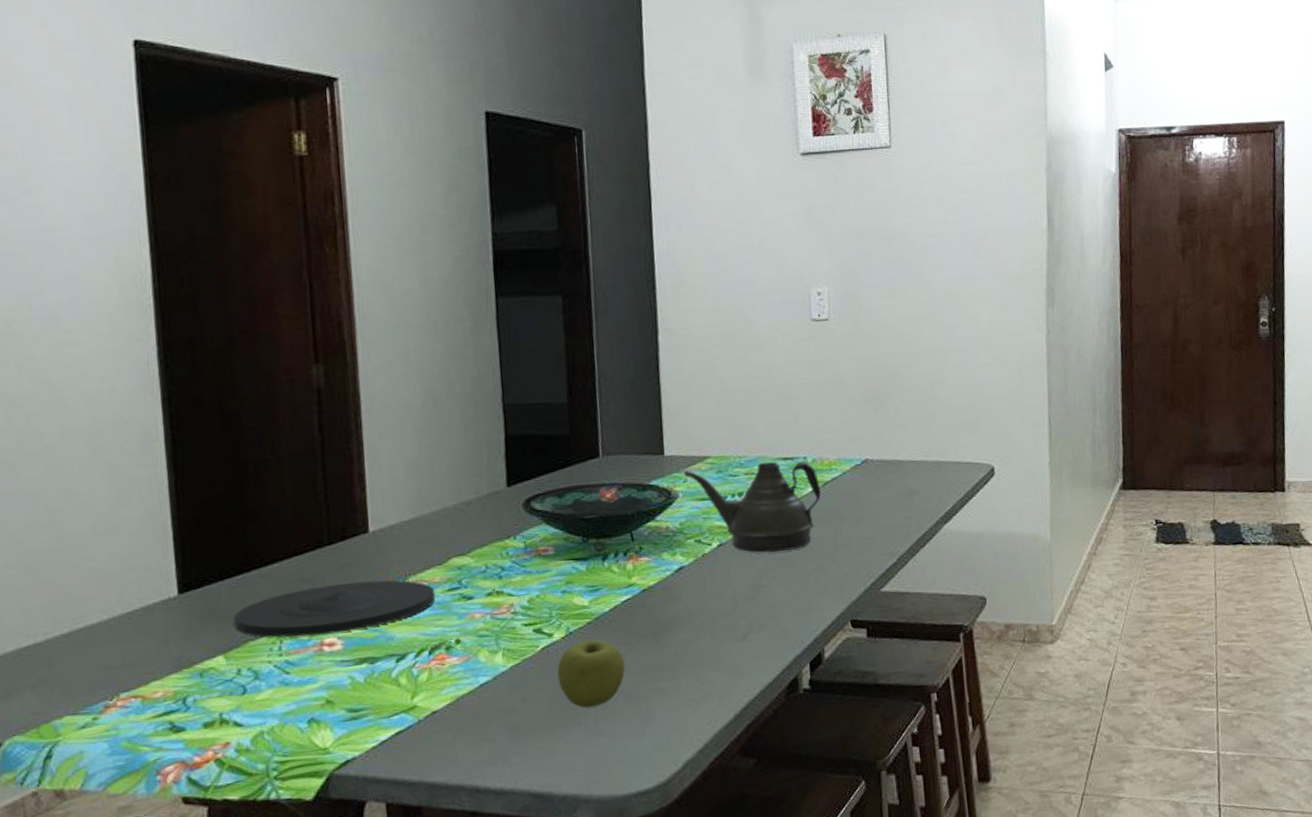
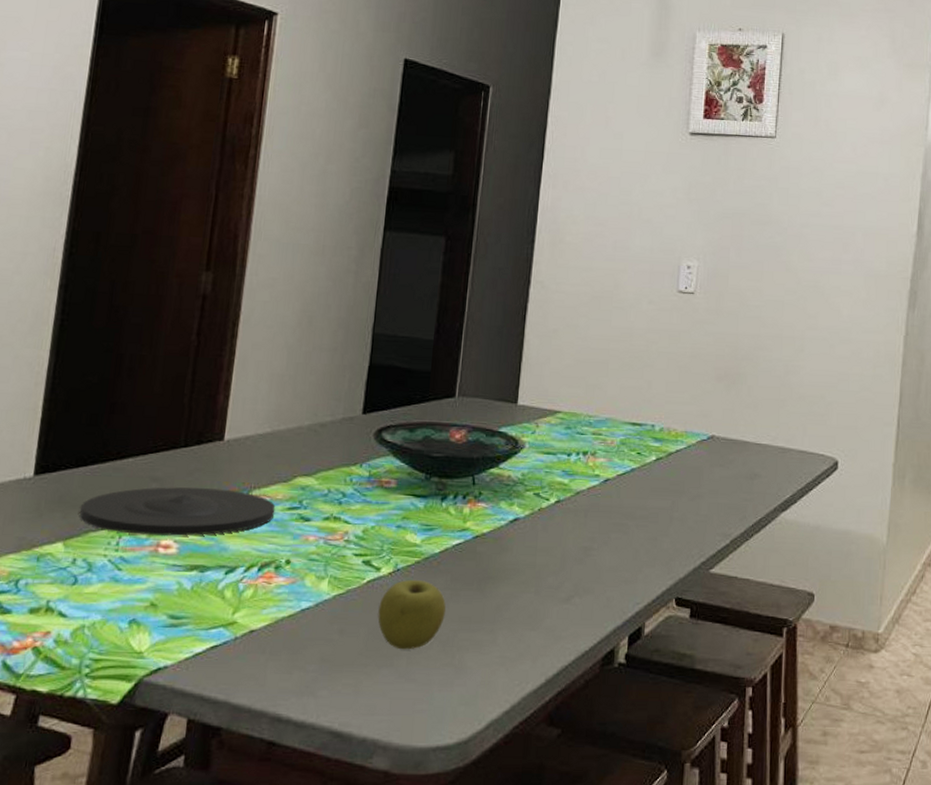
teapot: present [684,462,821,553] -> none [533,423,664,518]

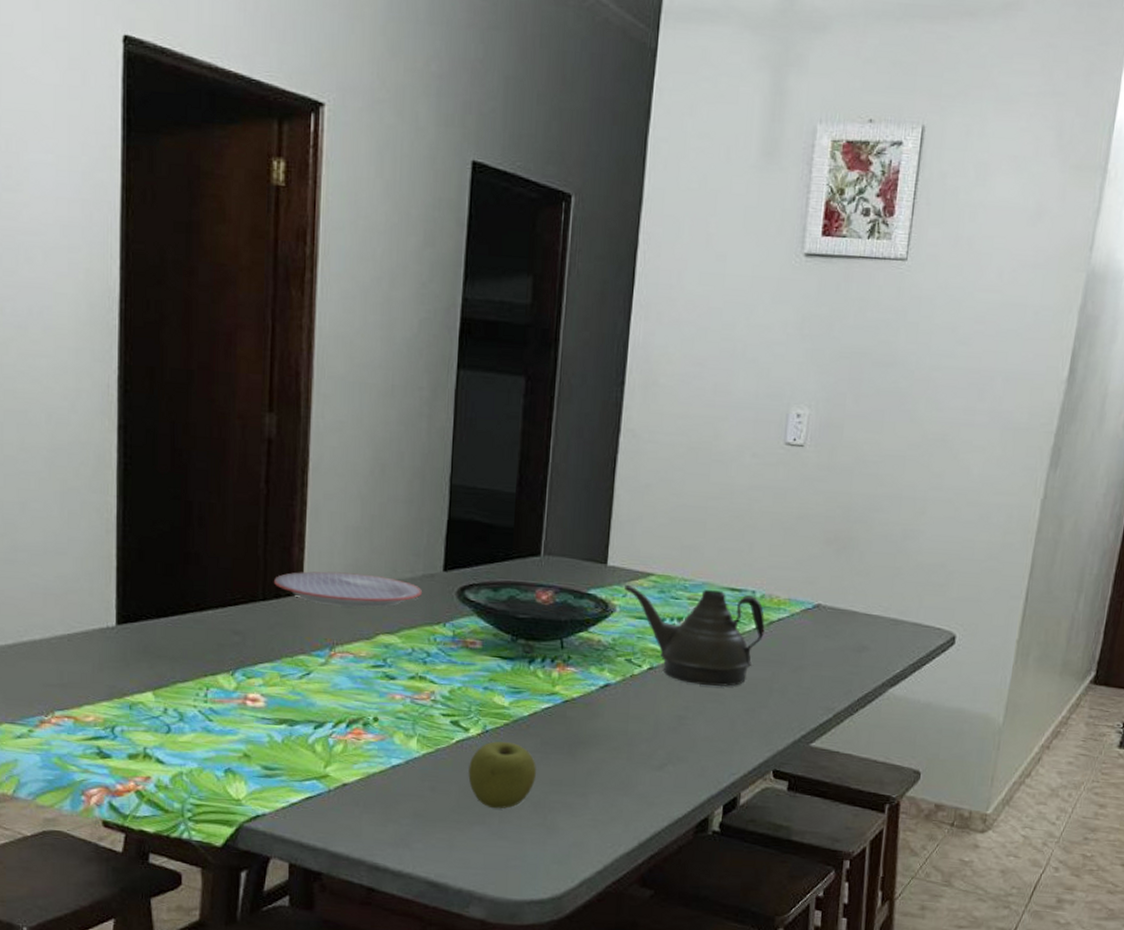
plate: present [80,487,276,536] -> none [166,640,360,690]
plate: none [196,417,341,451] -> present [273,571,422,608]
teapot: none [533,423,664,518] -> present [624,585,765,687]

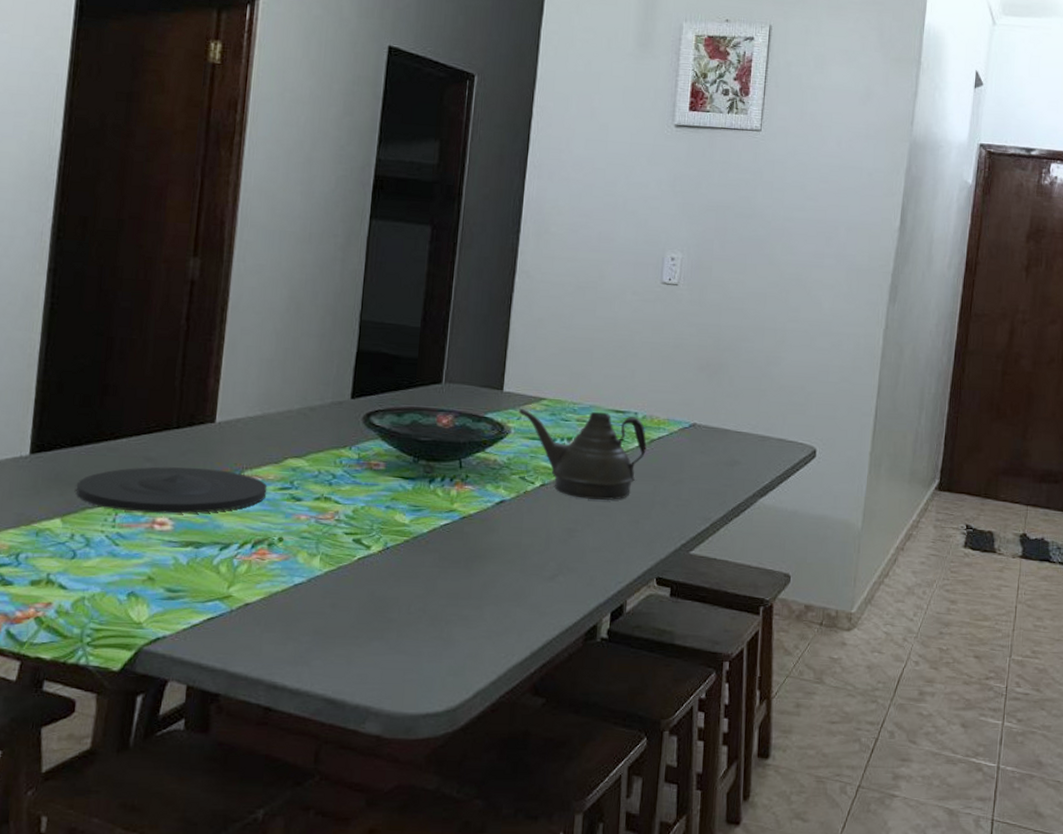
plate: none [166,640,360,690] -> present [76,466,268,514]
plate: present [273,571,422,608] -> none [187,400,330,434]
apple: present [468,741,536,809] -> none [368,557,434,624]

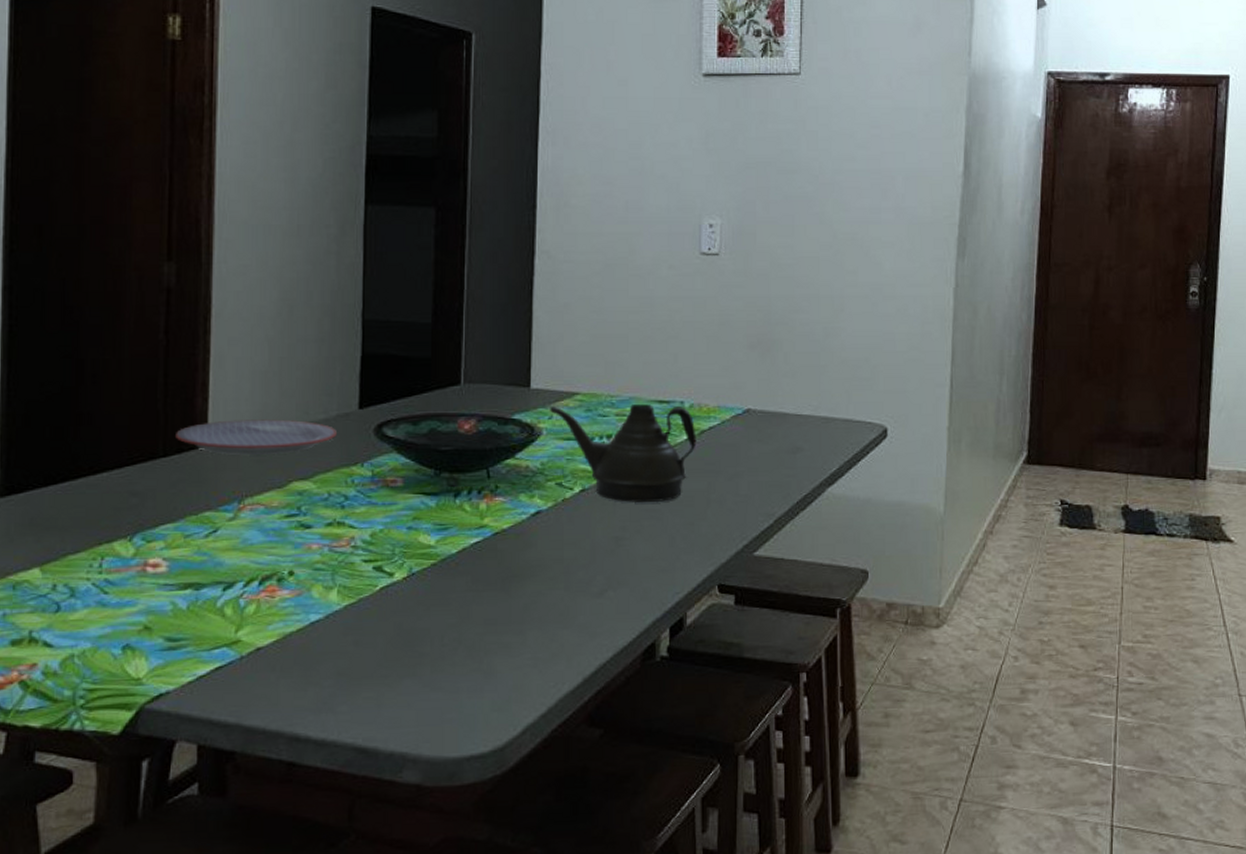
plate: present [76,466,268,514] -> none [55,500,272,554]
plate: none [187,400,330,434] -> present [174,419,337,455]

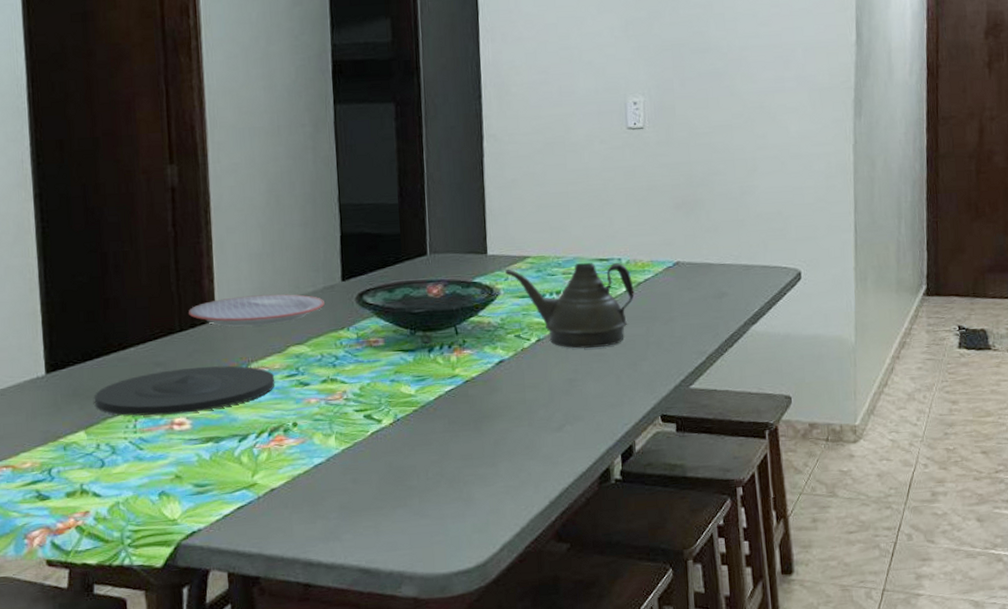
plate: none [55,500,272,554] -> present [95,365,276,416]

